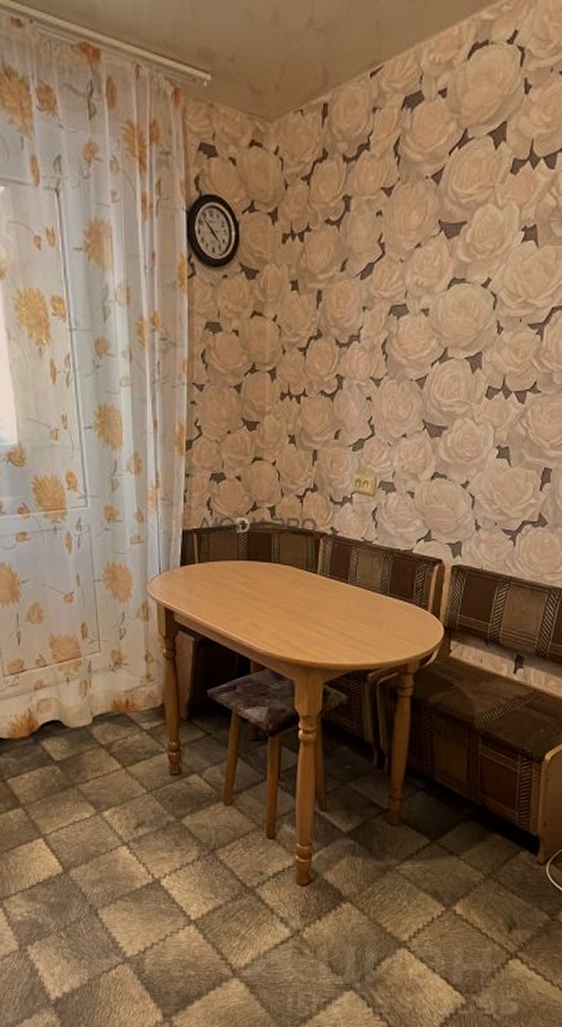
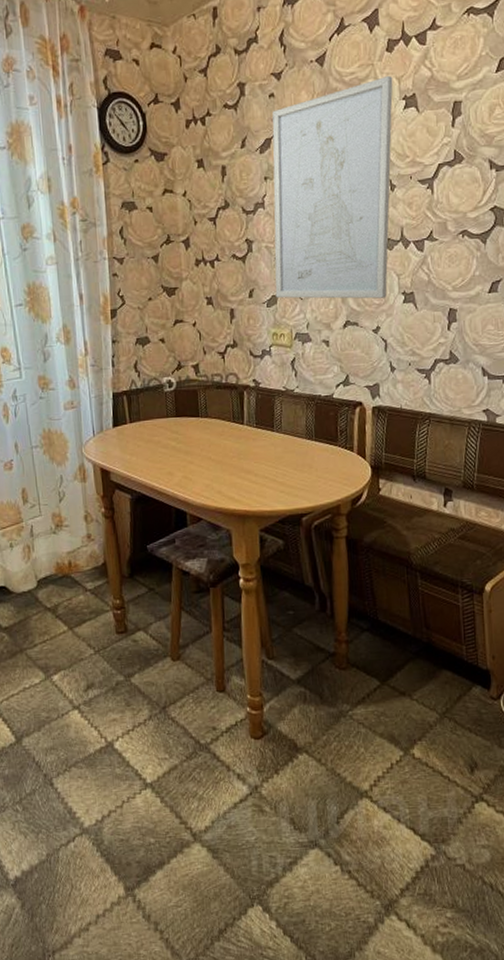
wall art: none [362,202,514,451] -> present [272,76,393,299]

